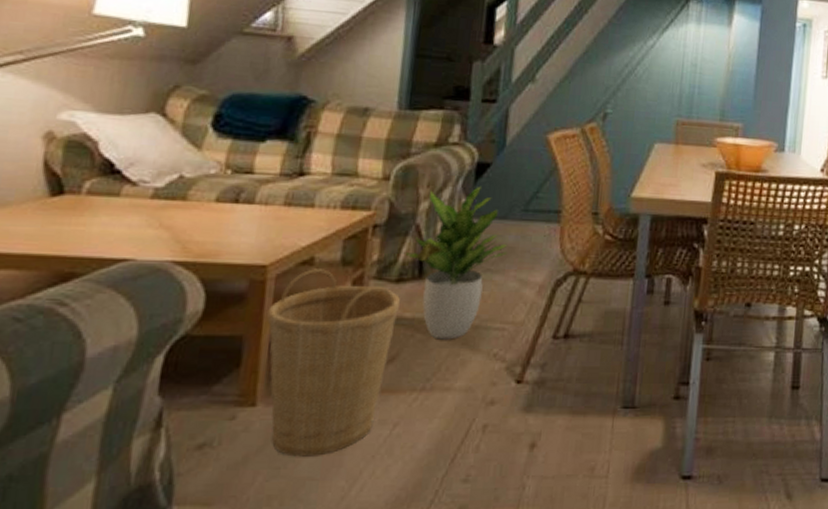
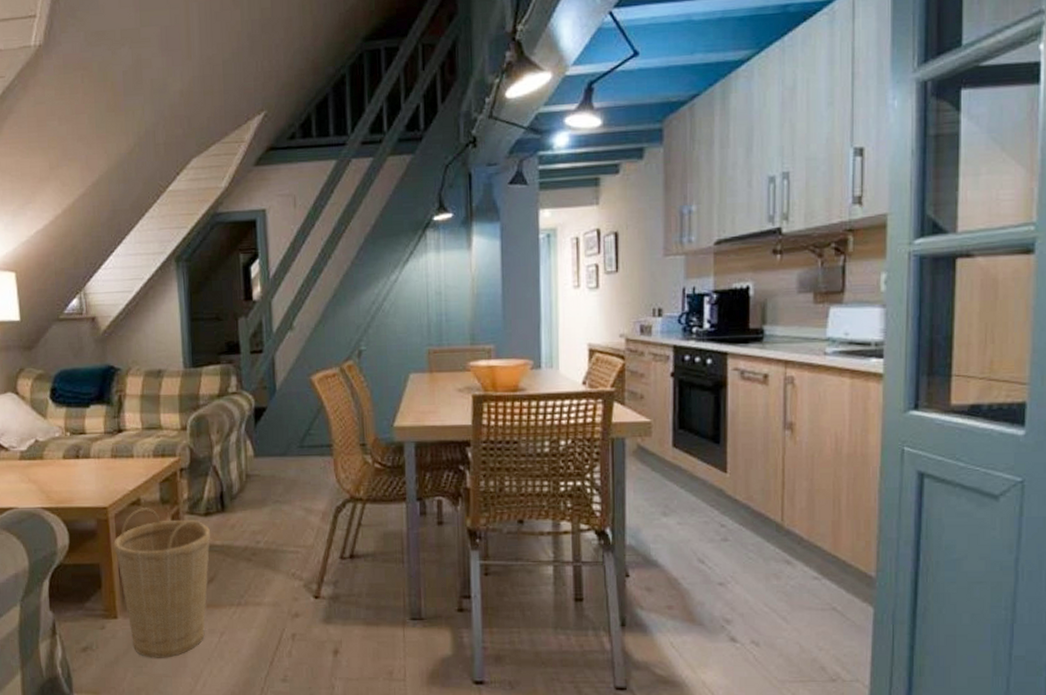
potted plant: present [403,186,509,340] -> none [207,428,292,562]

